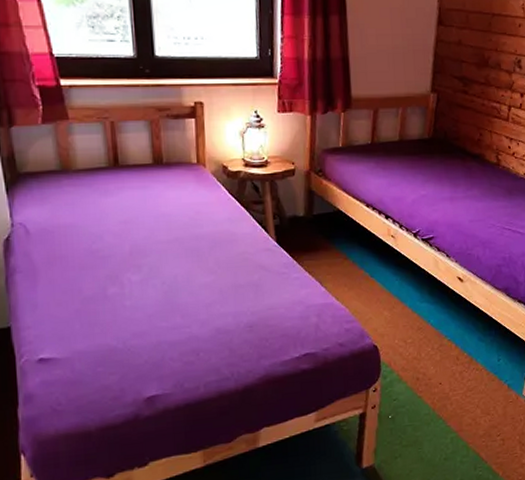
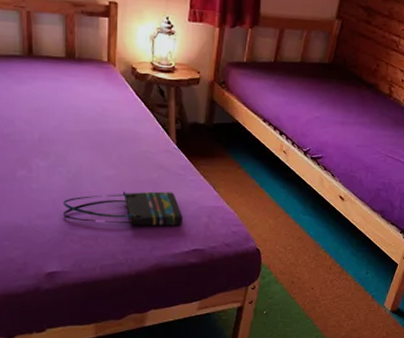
tote bag: none [160,293,290,338] -> present [63,191,182,228]

